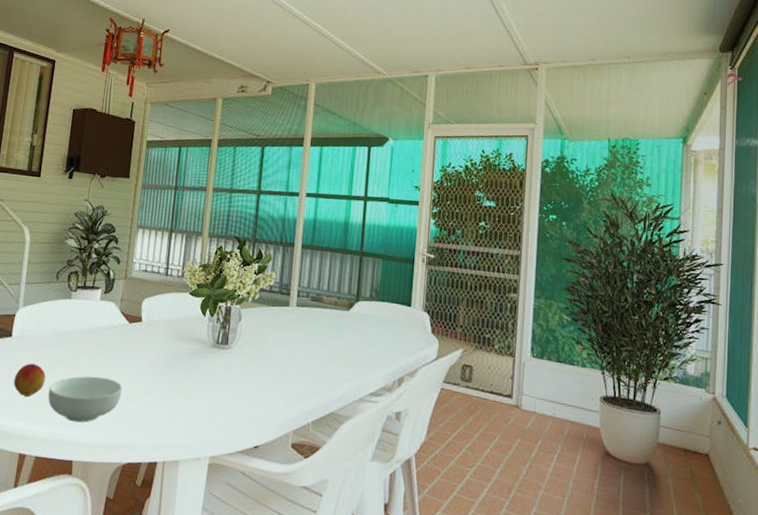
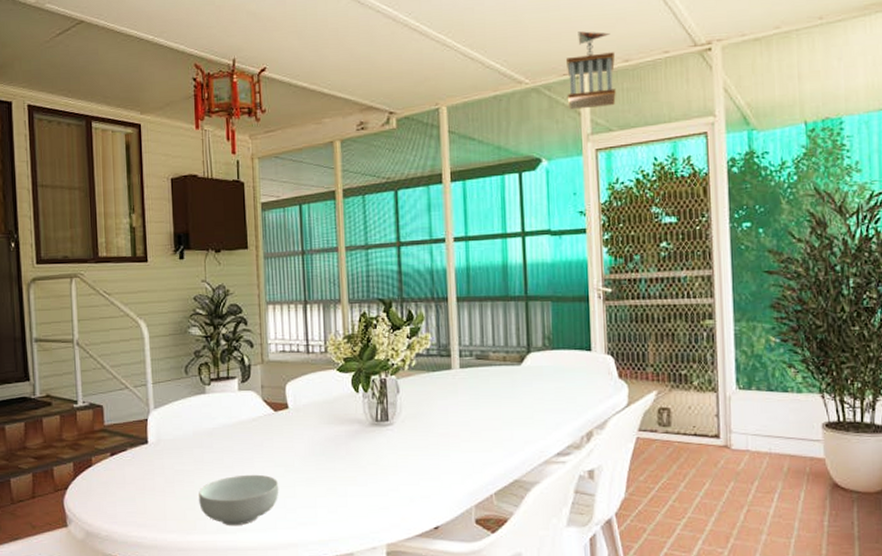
peach: present [13,363,46,397] -> none [159,469,194,505]
wind chime: none [416,39,459,103] -> present [566,31,616,110]

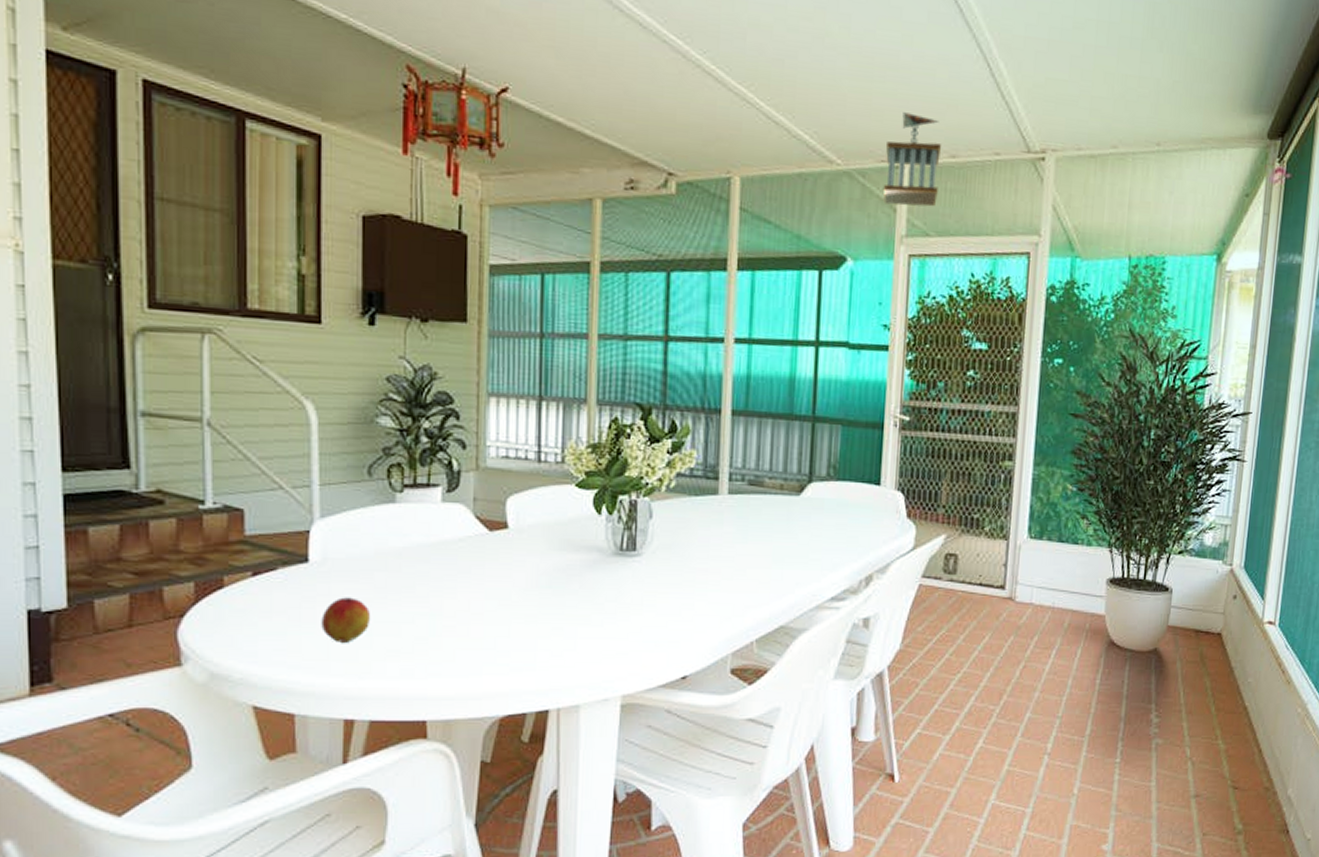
peach: none [159,469,194,505] -> present [321,597,371,643]
cereal bowl: present [199,474,279,526] -> none [378,607,489,671]

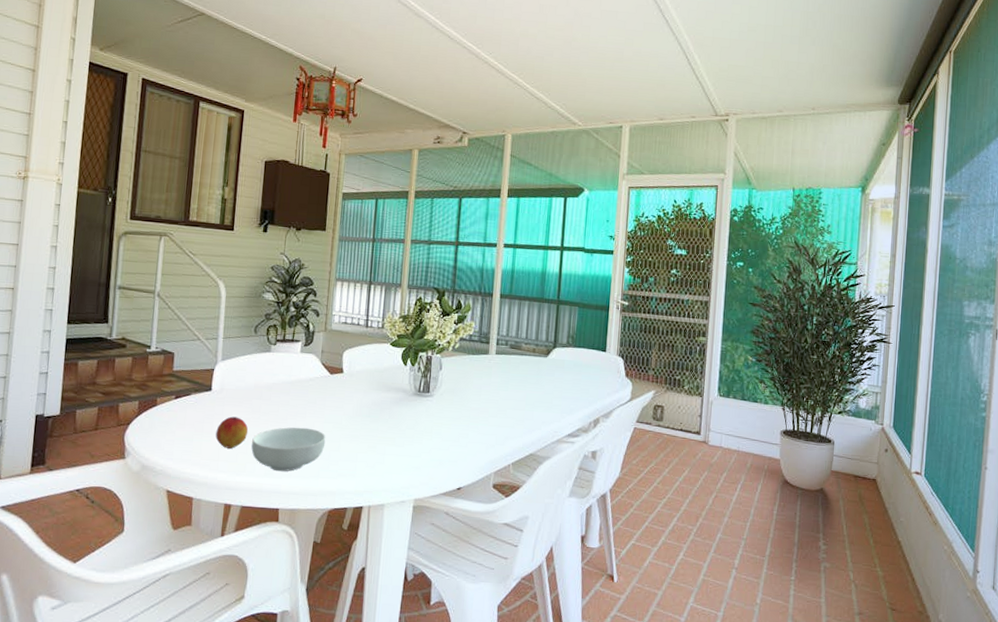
cereal bowl: none [378,607,489,671] -> present [251,427,326,472]
wind chime: present [882,112,941,207] -> none [610,90,652,154]

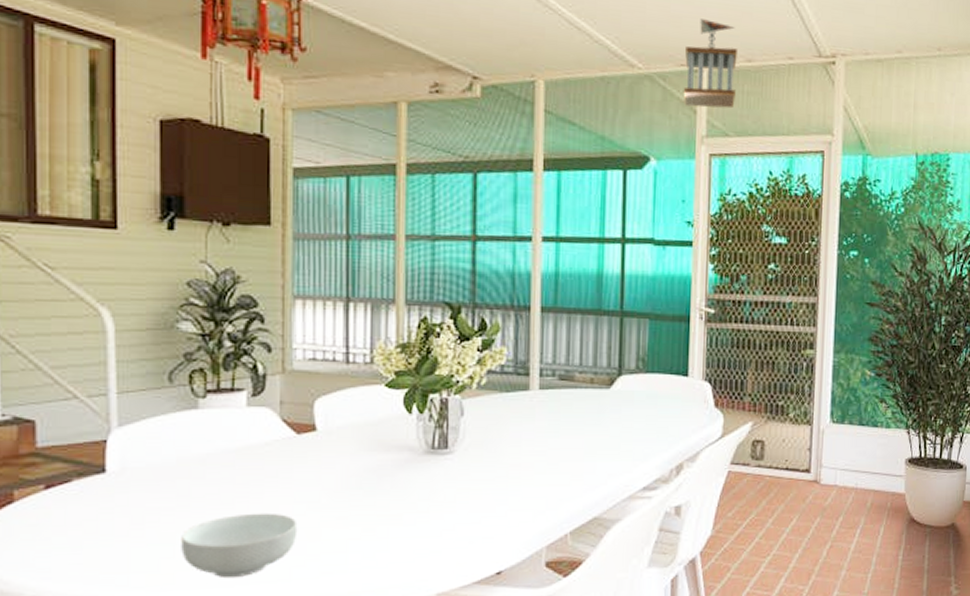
peach: present [215,416,249,449] -> none [120,507,174,554]
wind chime: none [610,90,652,154] -> present [683,19,737,109]

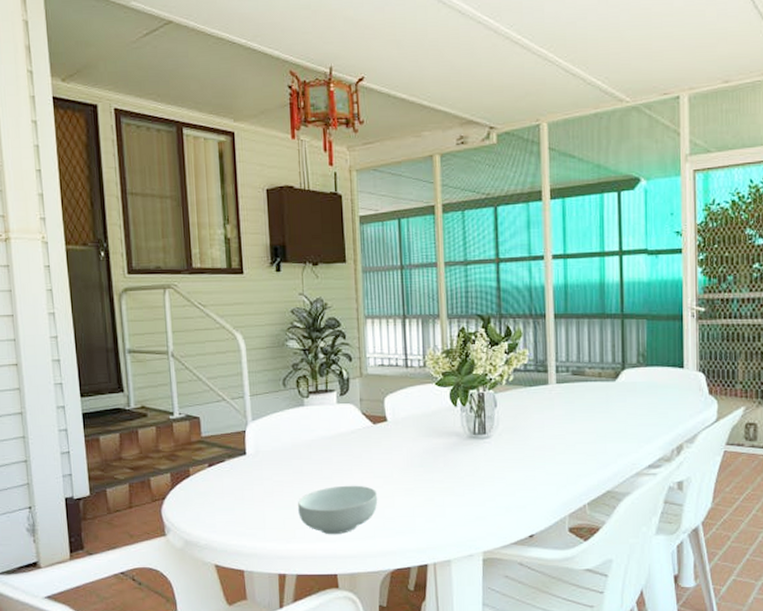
wind chime: present [683,19,737,109] -> none [667,50,715,130]

